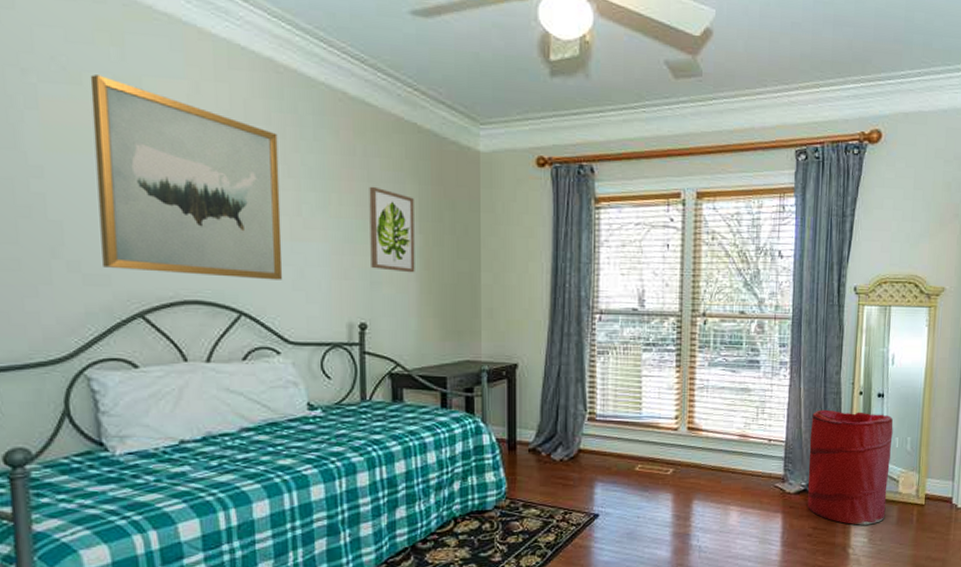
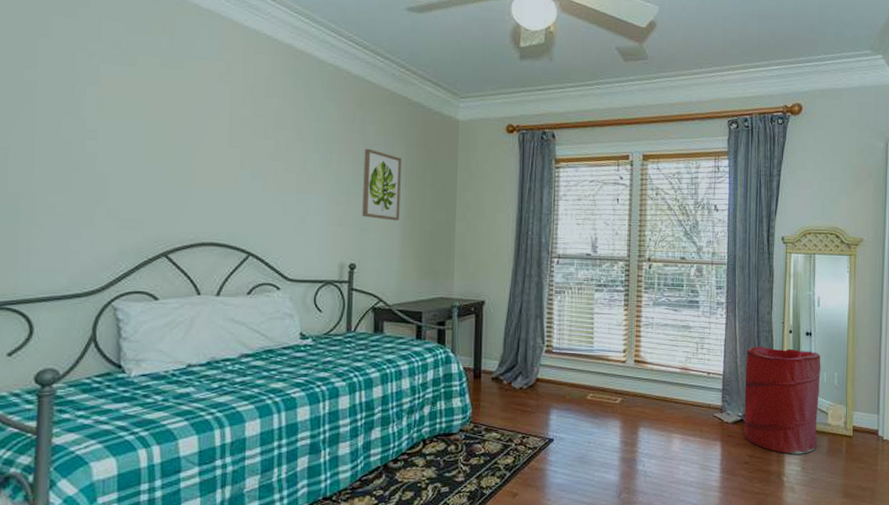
wall art: present [90,74,283,280] -> none [137,57,291,226]

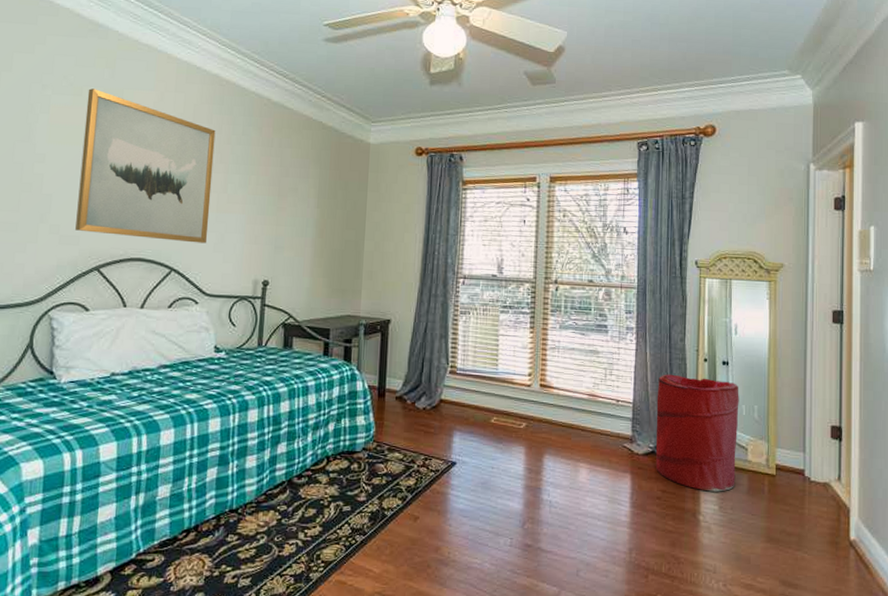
wall art: none [137,57,291,226] -> present [75,88,216,243]
wall art: present [362,148,402,221] -> none [276,170,315,240]

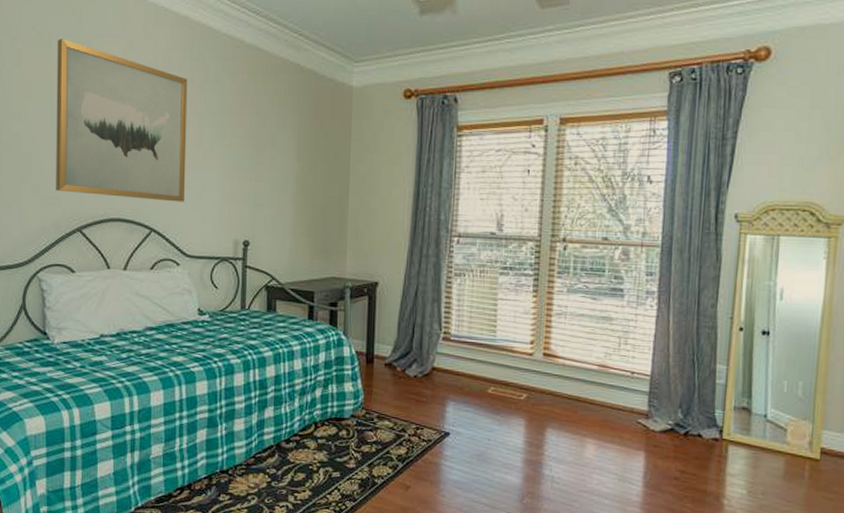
laundry hamper: present [655,374,739,492] -> none [675,344,781,475]

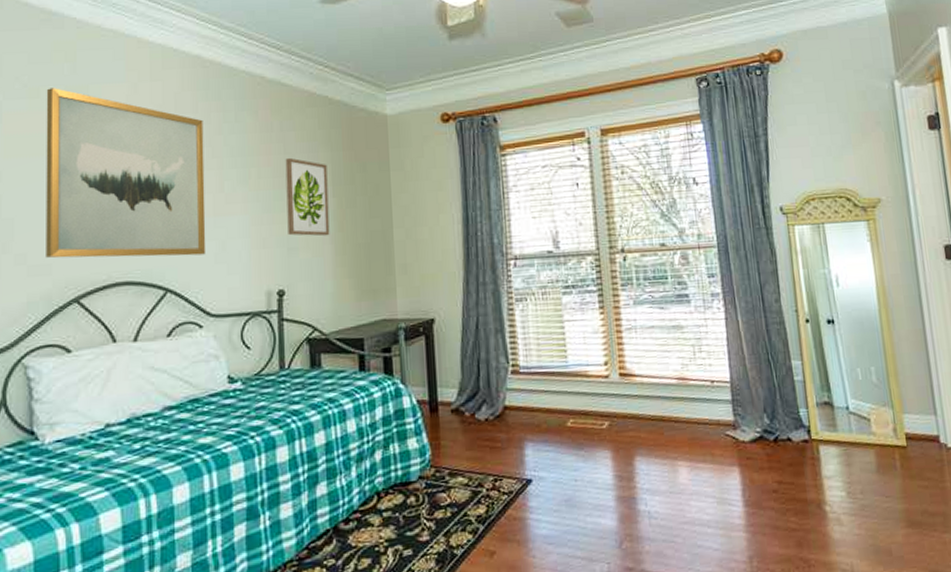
wall art: none [255,120,294,197] -> present [285,157,330,237]

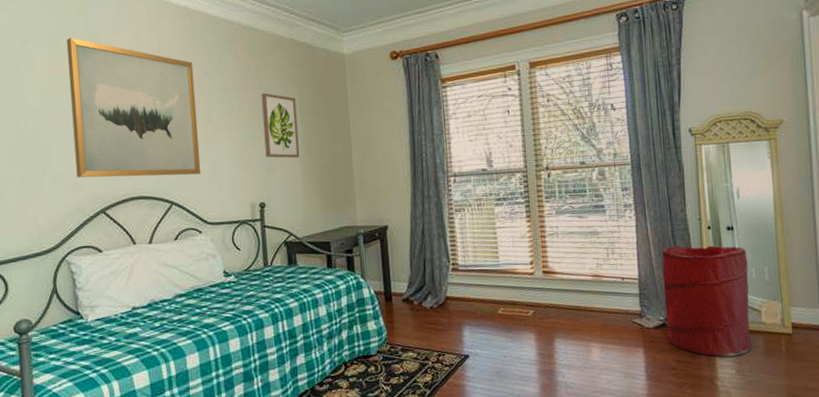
laundry hamper: none [756,342,862,476] -> present [662,245,751,357]

